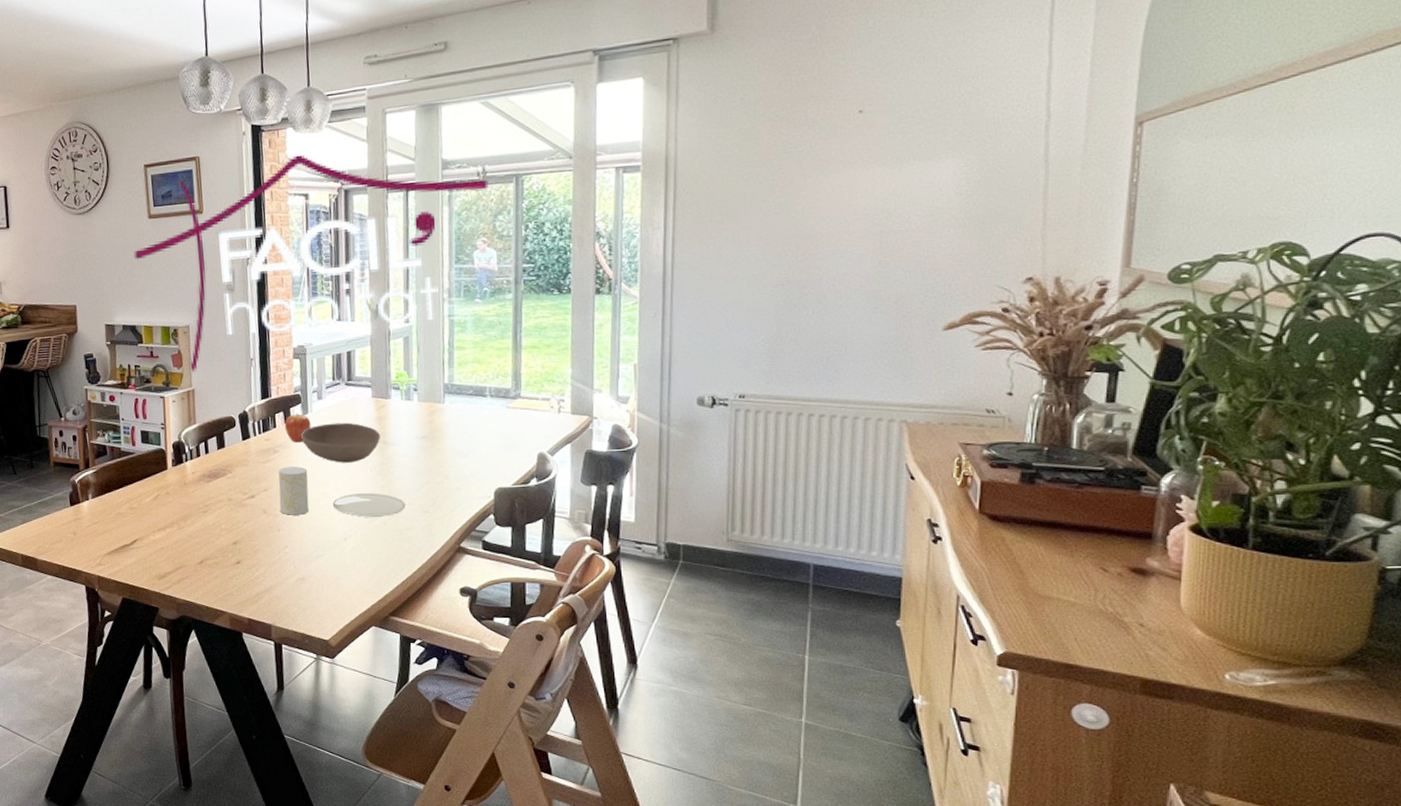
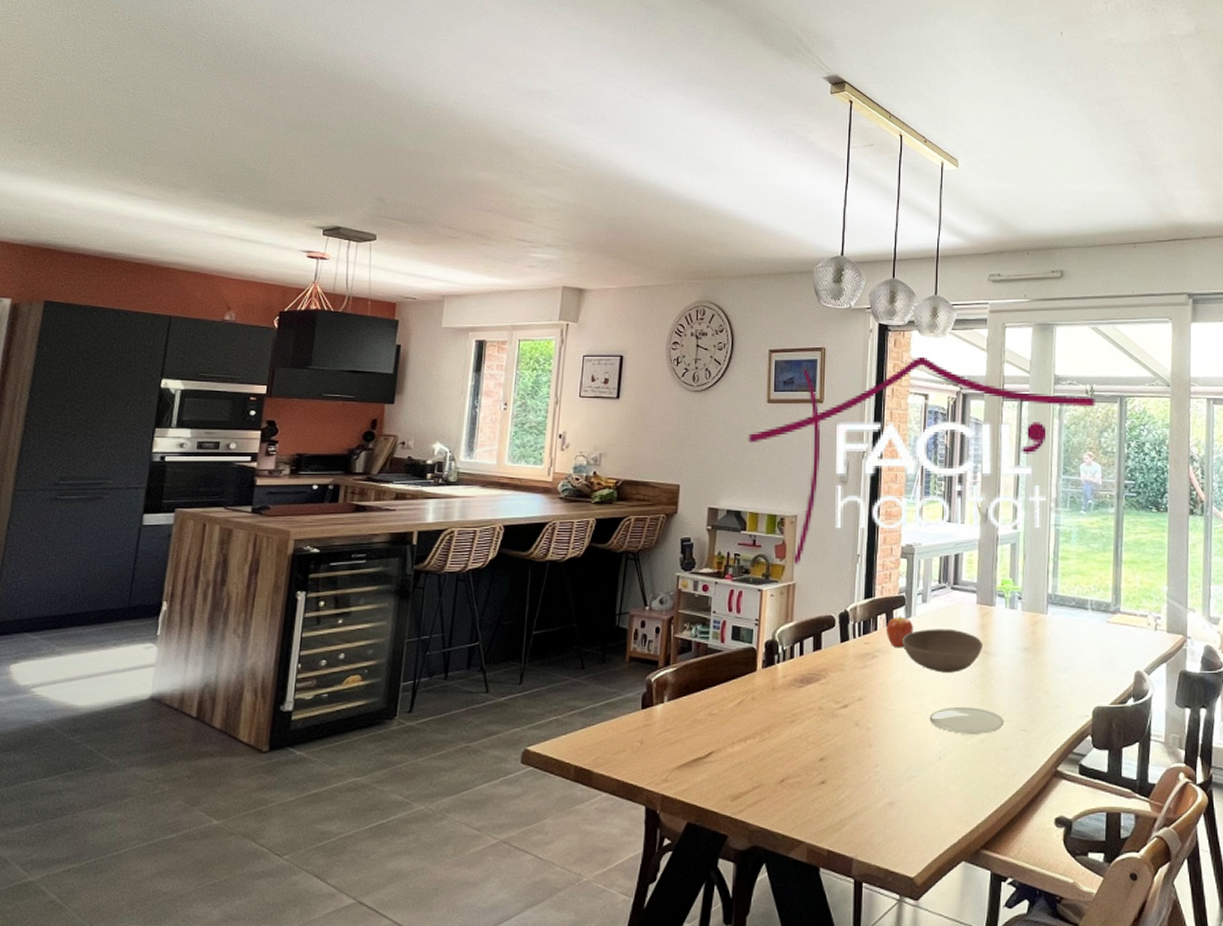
cup: present [278,466,309,515] -> none [874,674,906,729]

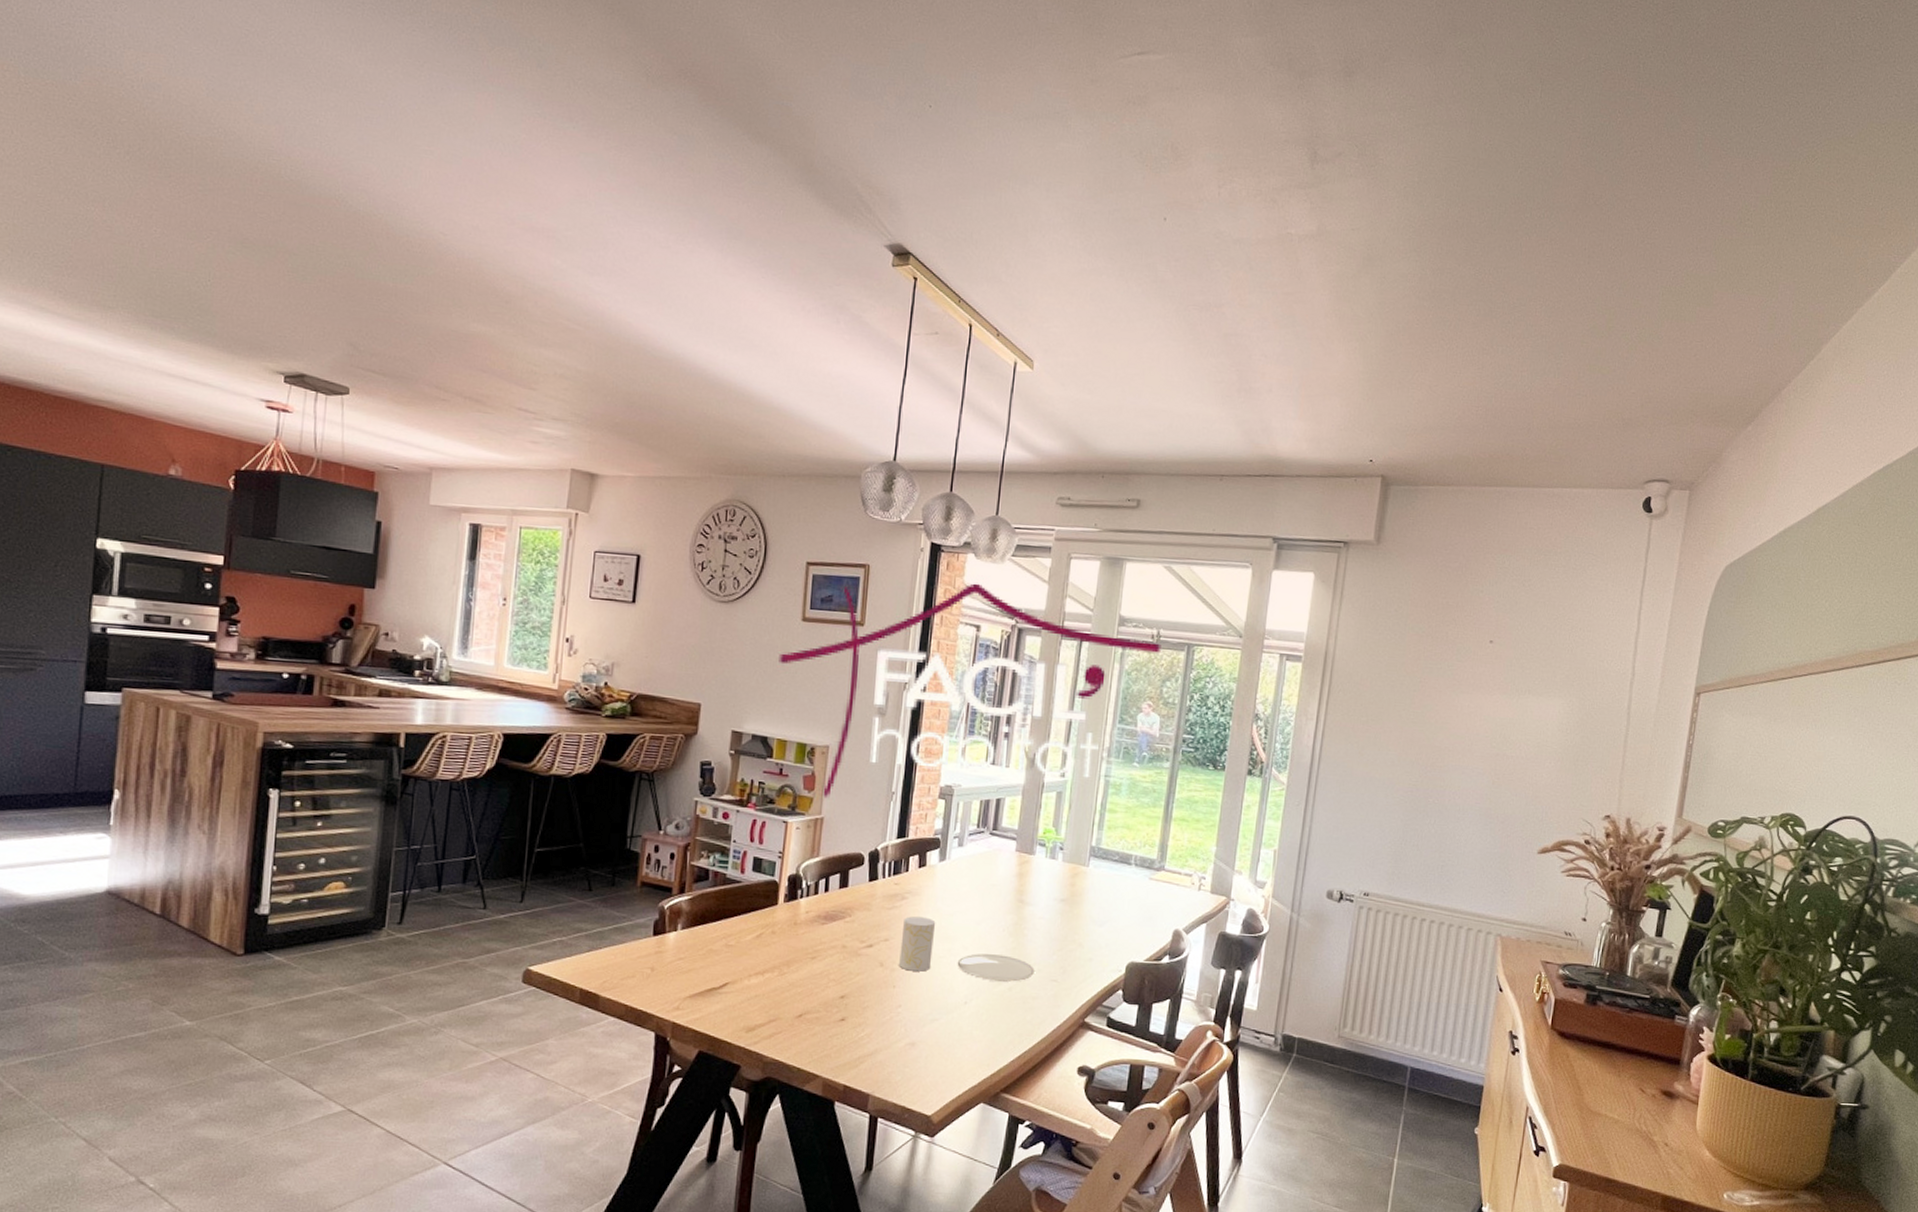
cup: none [874,674,906,729] -> present [899,916,936,972]
fruit: present [887,615,913,648] -> none [918,858,947,891]
bowl: present [903,629,984,673] -> none [934,873,1020,920]

